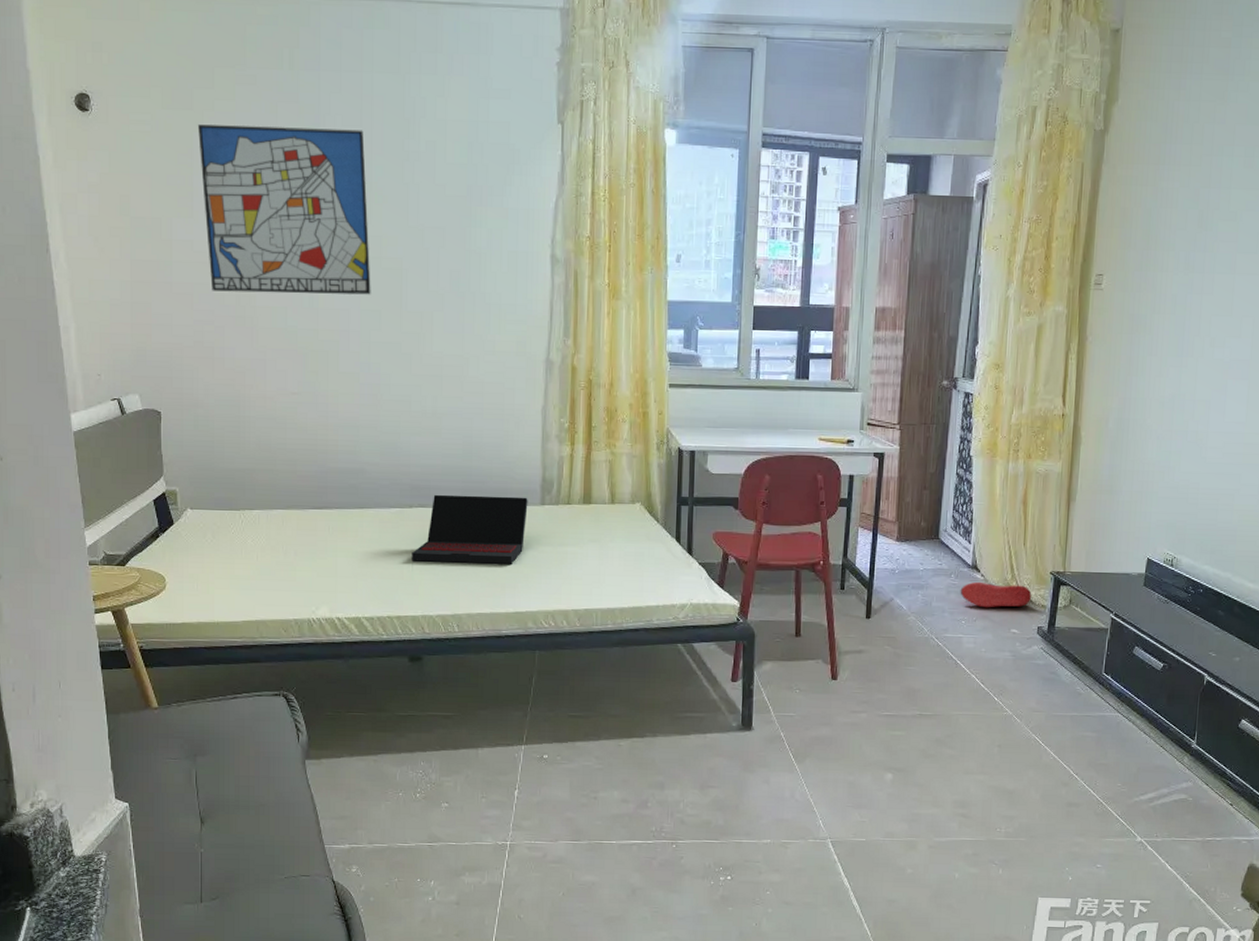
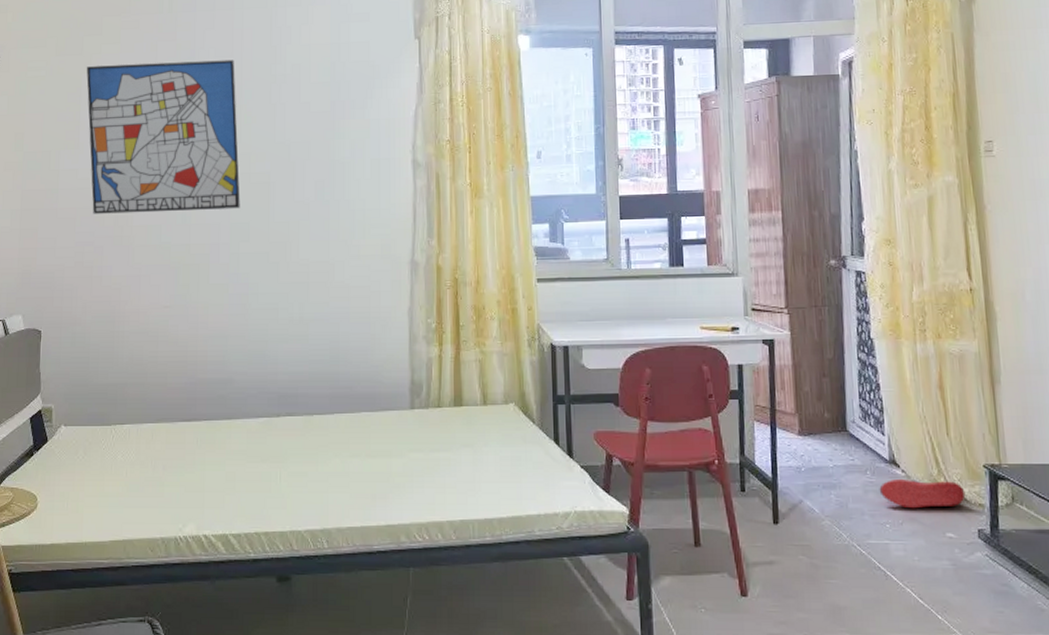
laptop: present [412,494,528,564] -> none [279,401,397,473]

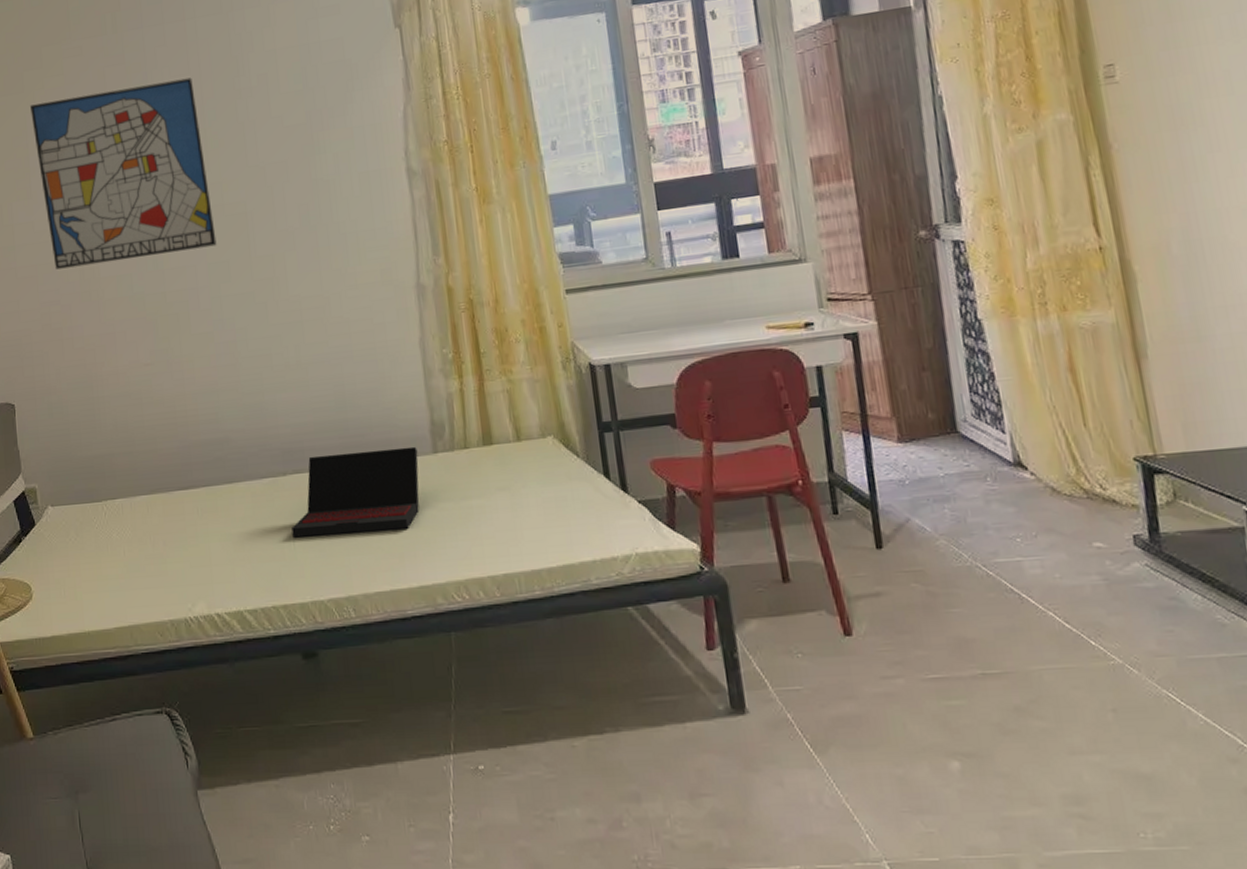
laptop: none [279,401,397,473] -> present [291,446,420,538]
shoe: present [879,480,966,509] -> none [1003,480,1114,518]

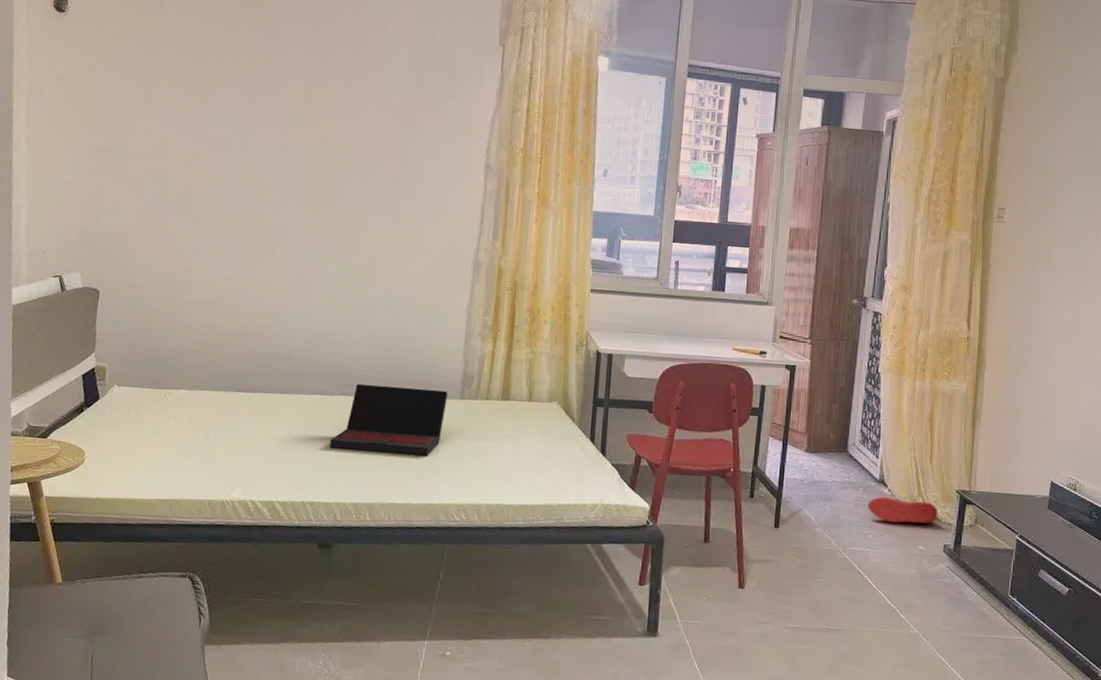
wall art: present [30,77,217,270] -> none [161,29,319,191]
shoe: none [1003,480,1114,518] -> present [867,497,938,524]

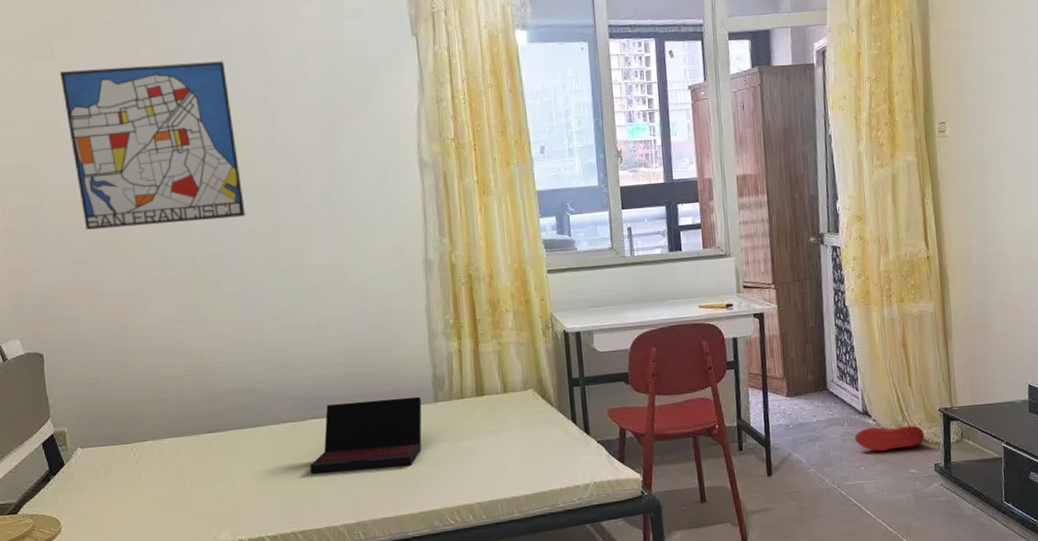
wall art: none [161,29,319,191] -> present [60,61,246,230]

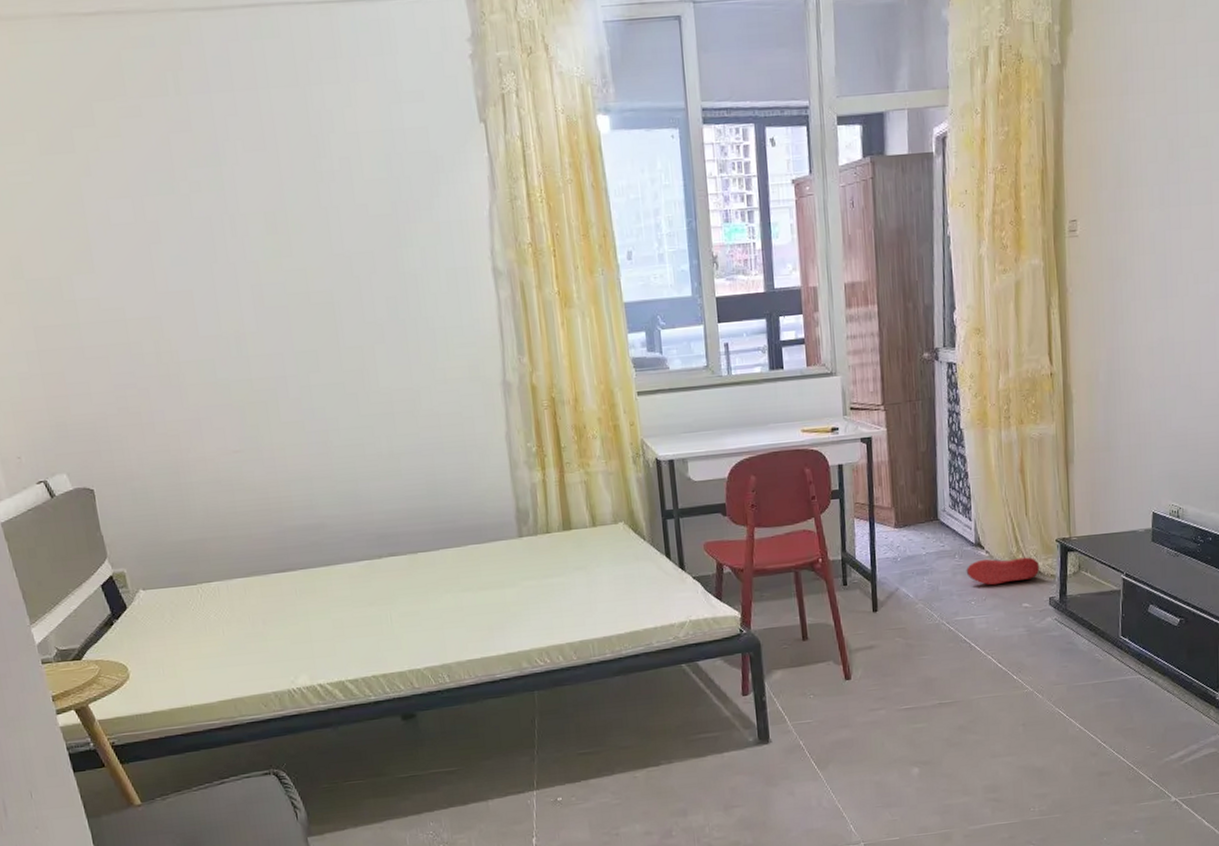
wall art: present [60,61,246,230] -> none [84,154,304,351]
laptop: present [310,396,422,474] -> none [388,531,507,615]

